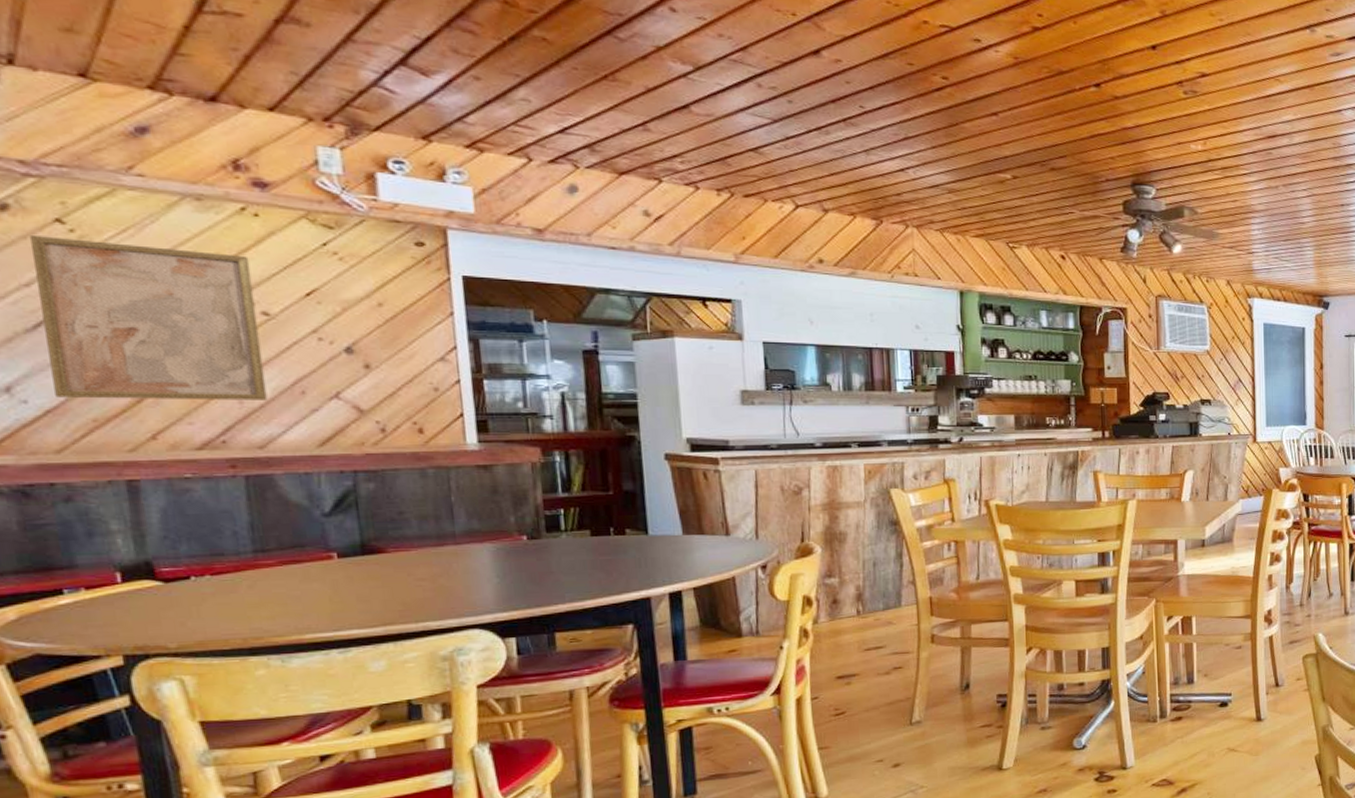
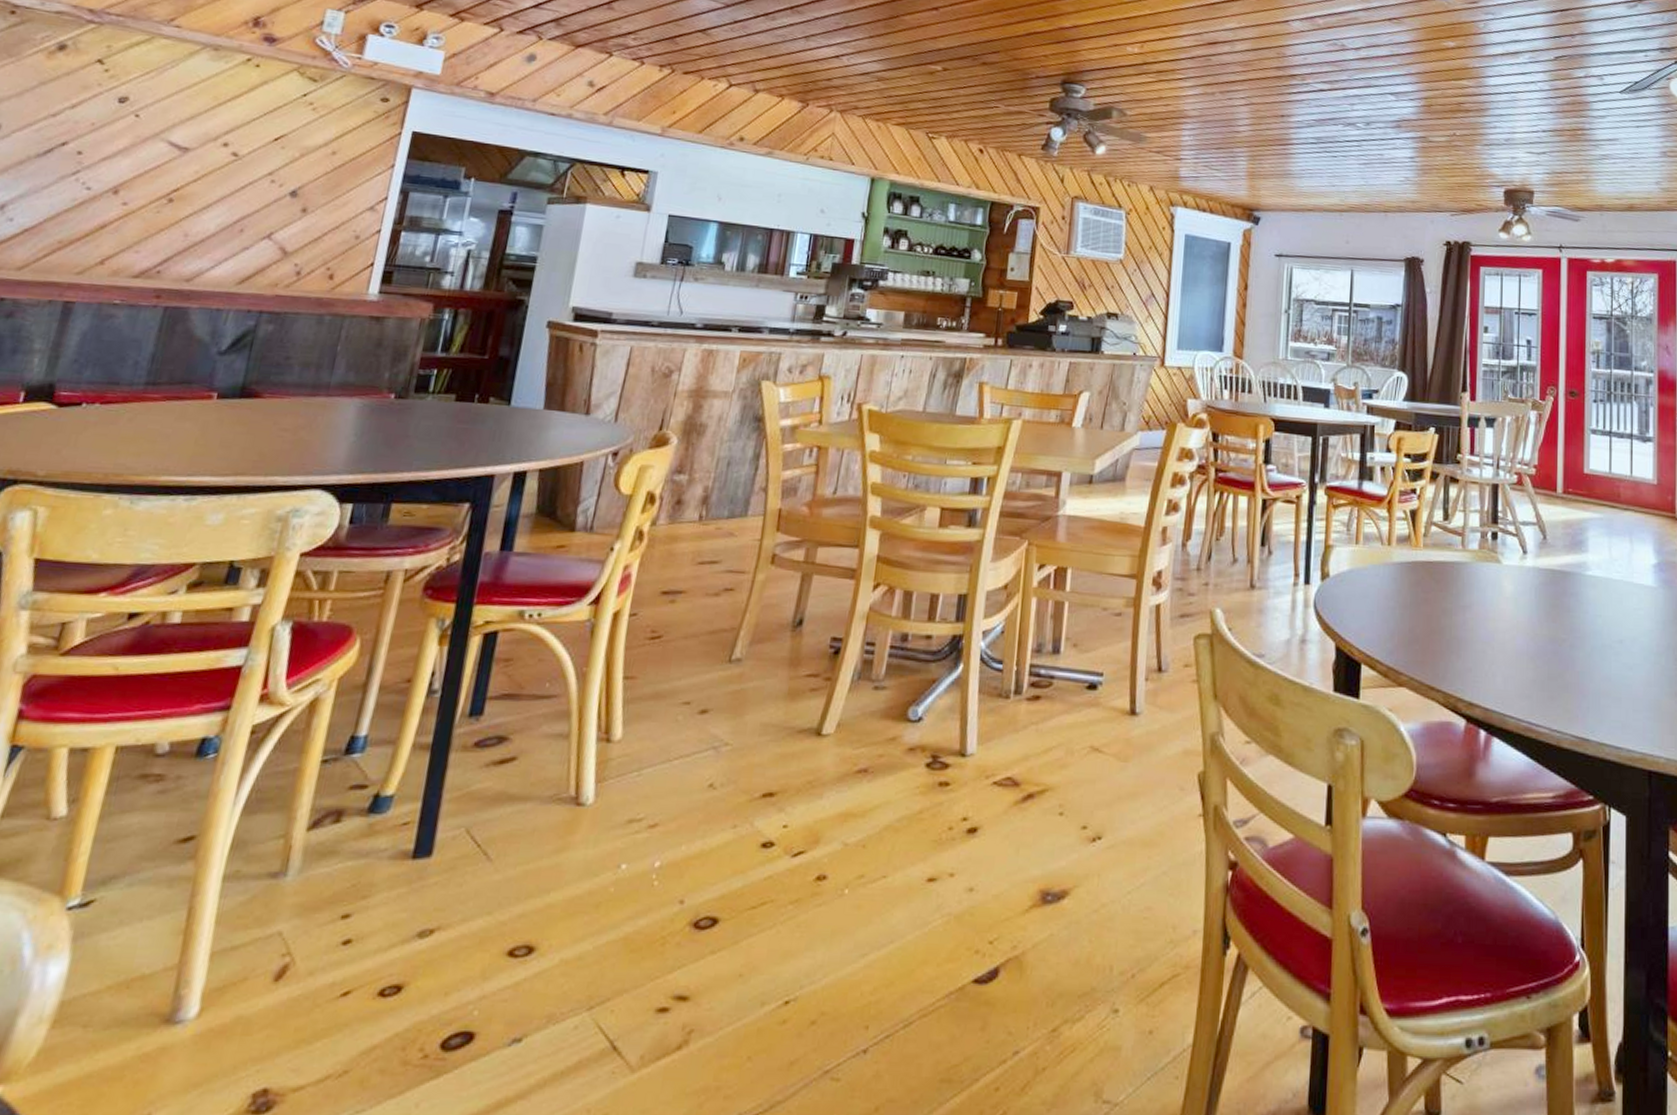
wall art: present [29,234,268,400] -> none [37,72,239,235]

